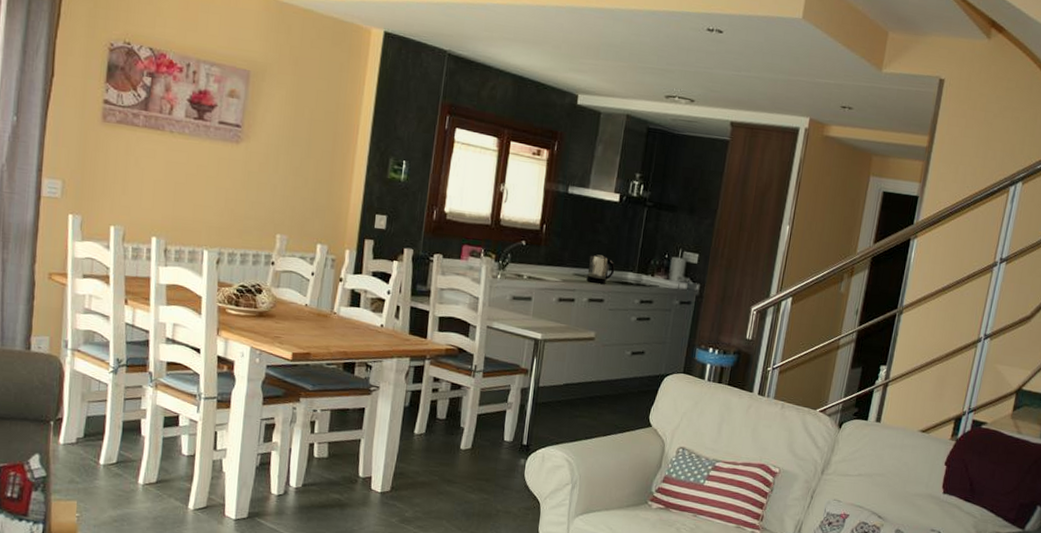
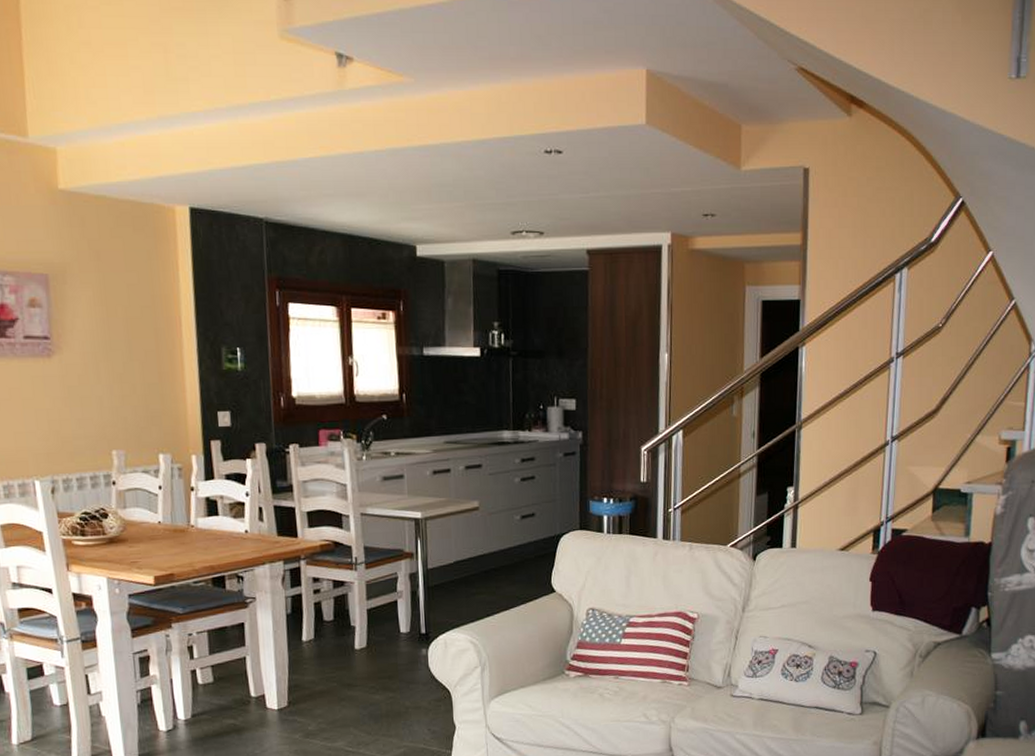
kettle: present [586,254,615,285] -> none [458,417,489,449]

